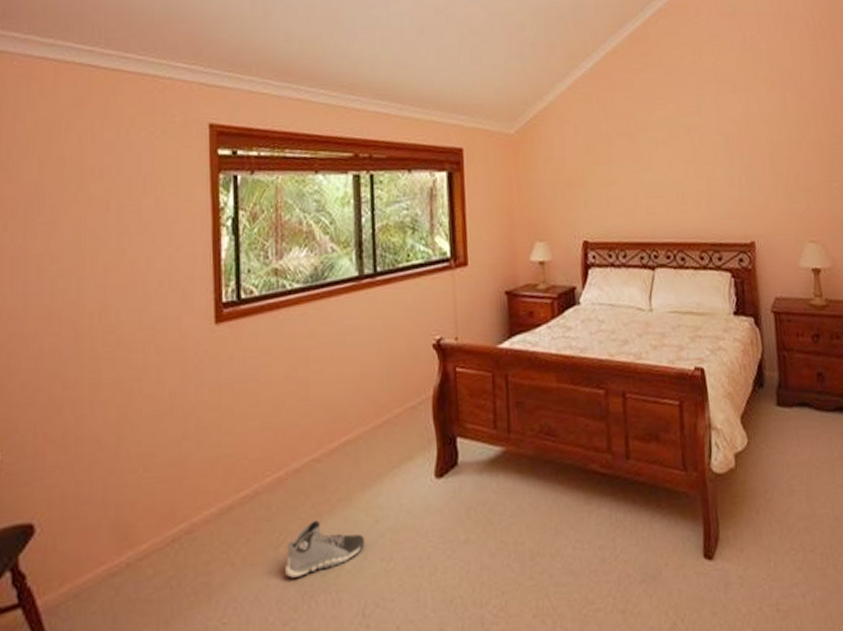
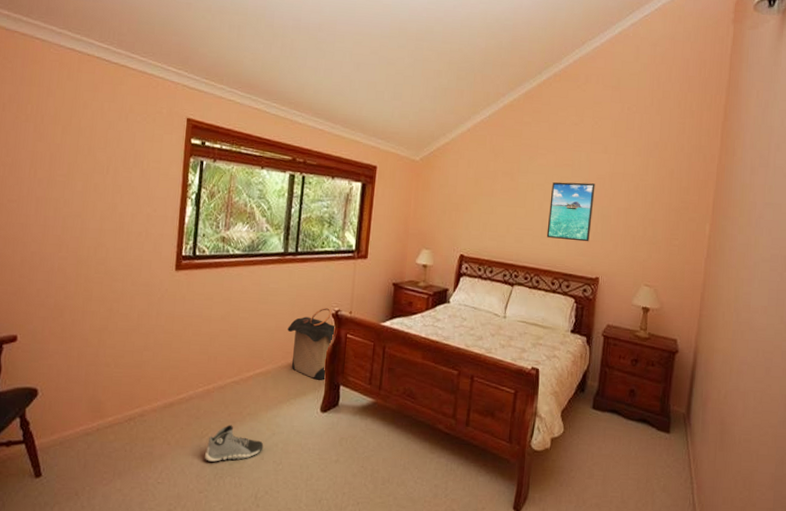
laundry hamper: none [376,338,439,436] -> present [287,308,335,380]
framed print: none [679,130,735,203] -> present [546,182,595,242]

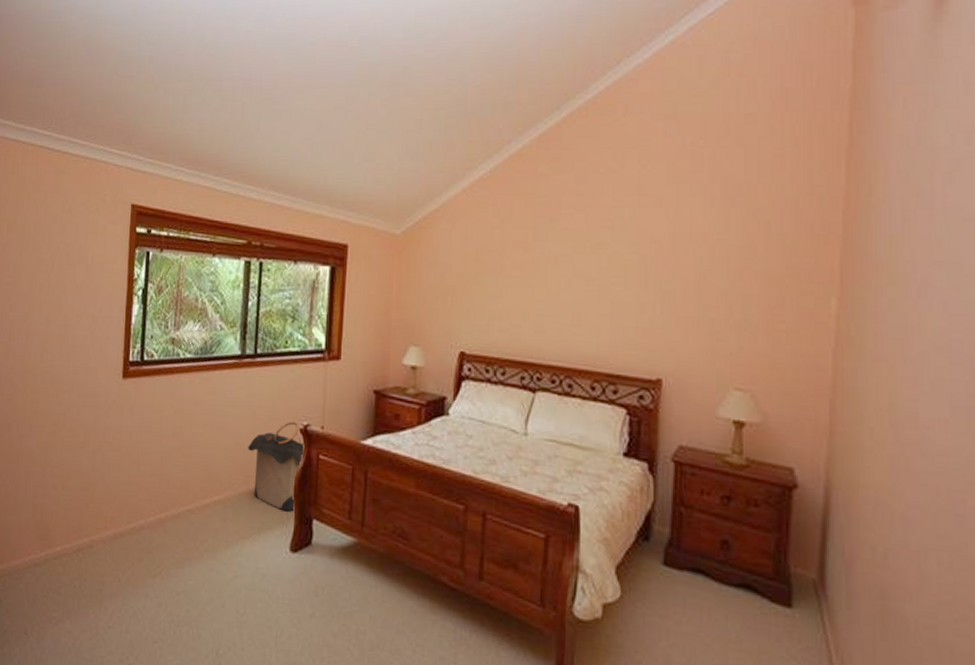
sneaker: present [205,425,264,462] -> none [159,562,225,607]
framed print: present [546,182,595,242] -> none [579,249,648,330]

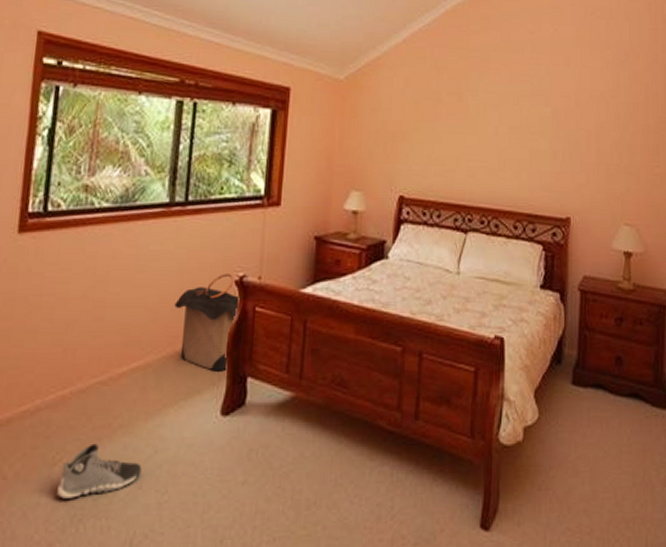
sneaker: none [159,562,225,607] -> present [57,443,142,499]

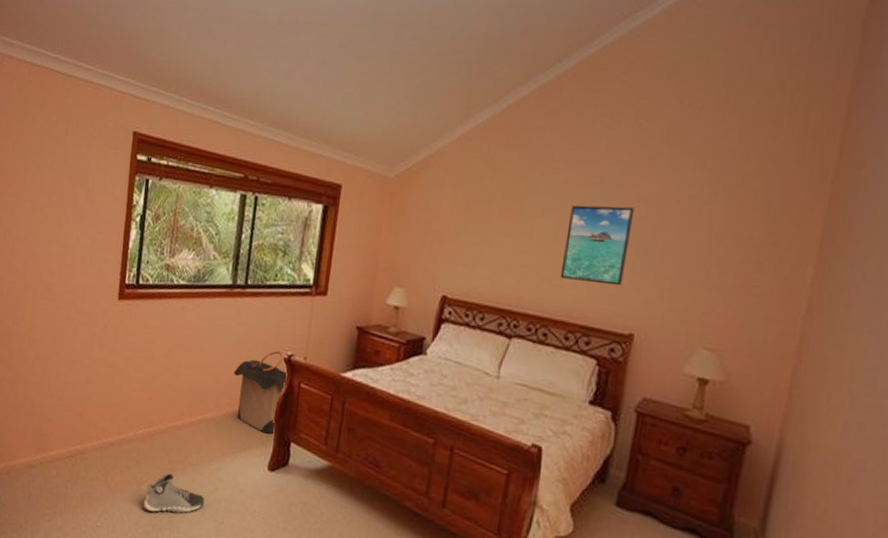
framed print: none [504,102,559,174] -> present [560,205,635,286]

